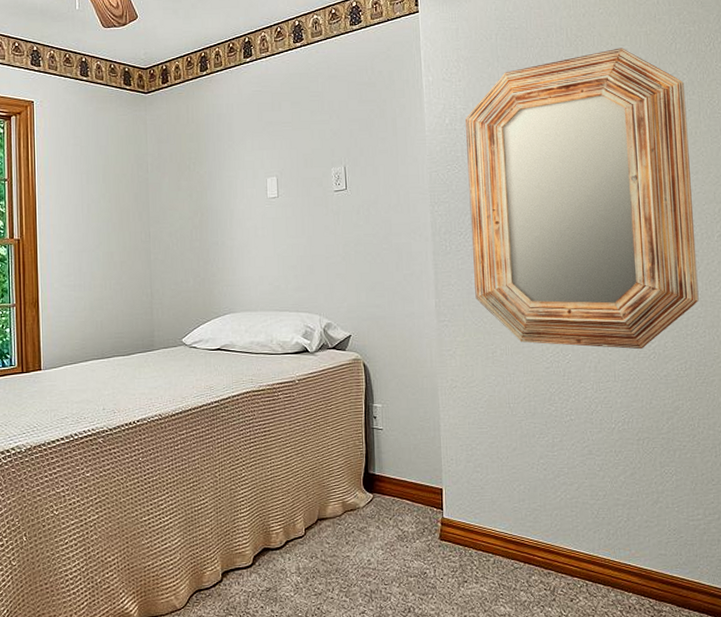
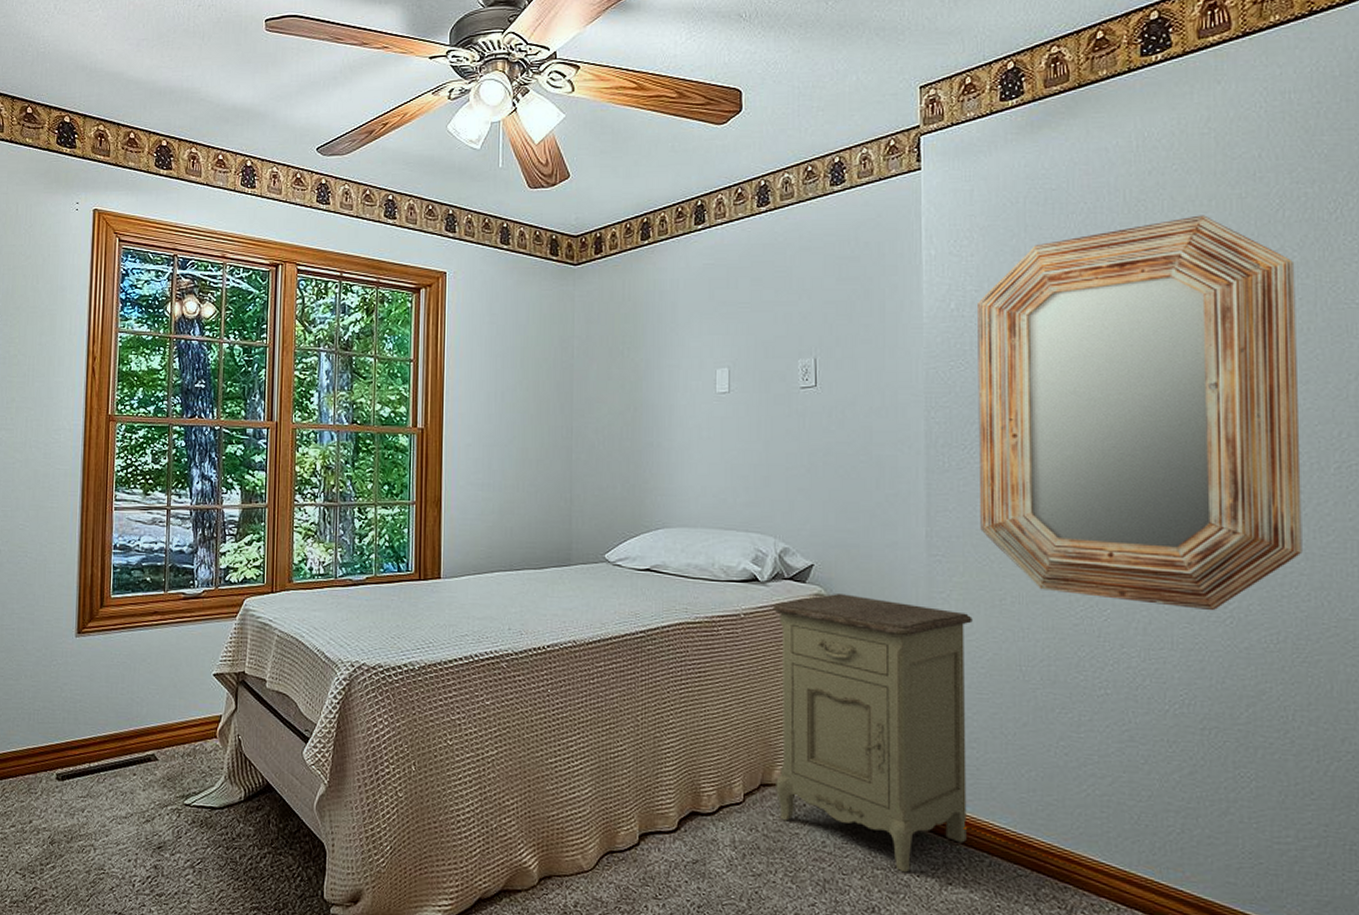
nightstand: none [320,357,476,577] -> present [772,594,972,873]

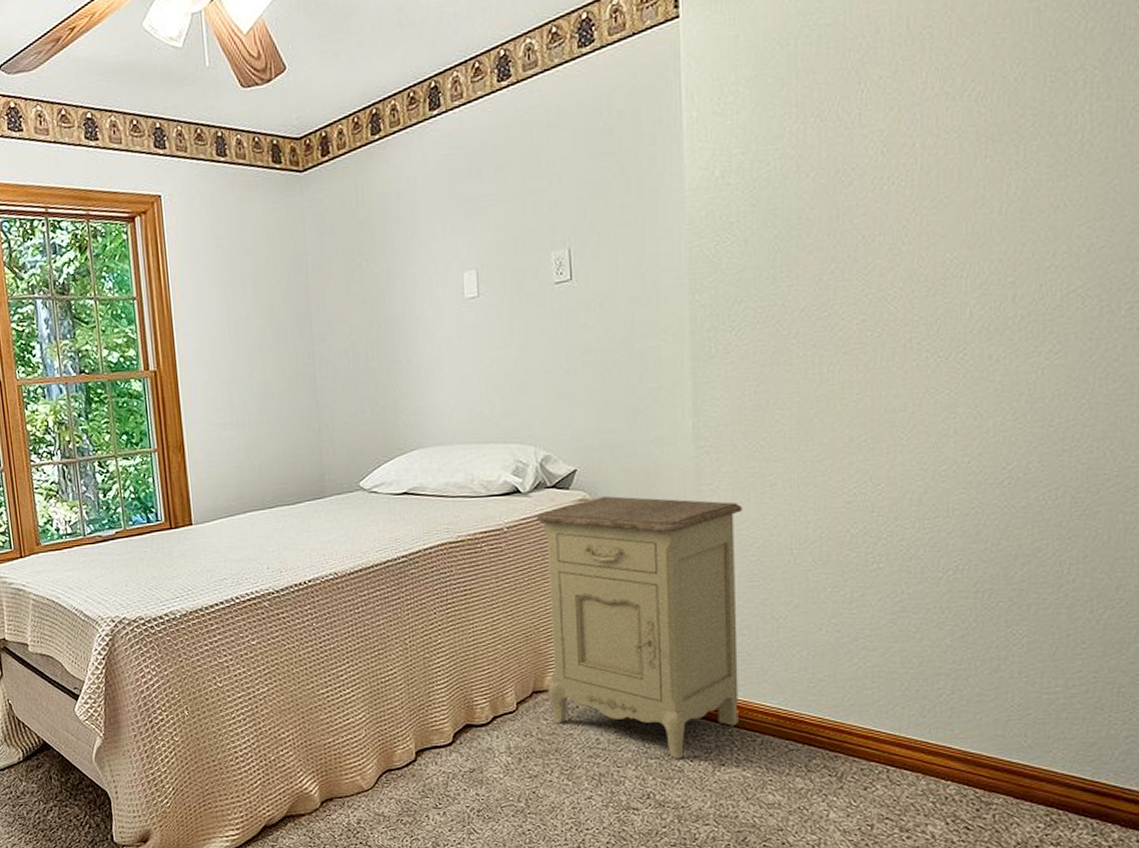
home mirror: present [978,215,1302,611] -> none [745,37,1096,474]

